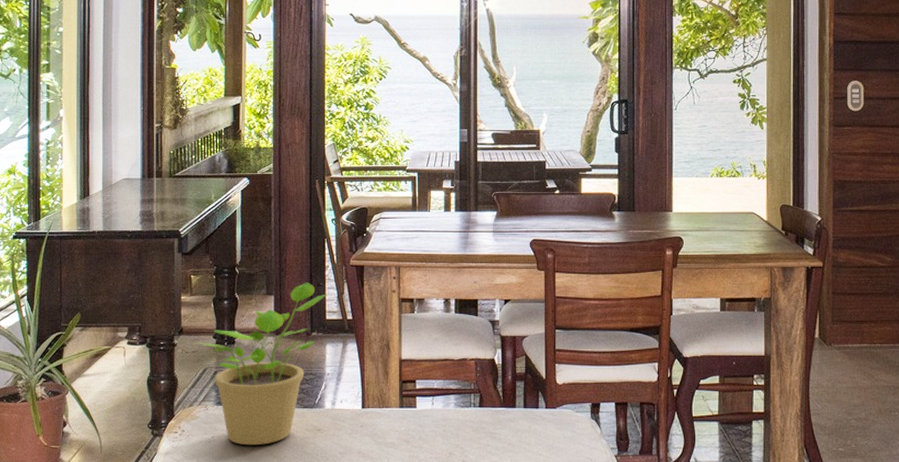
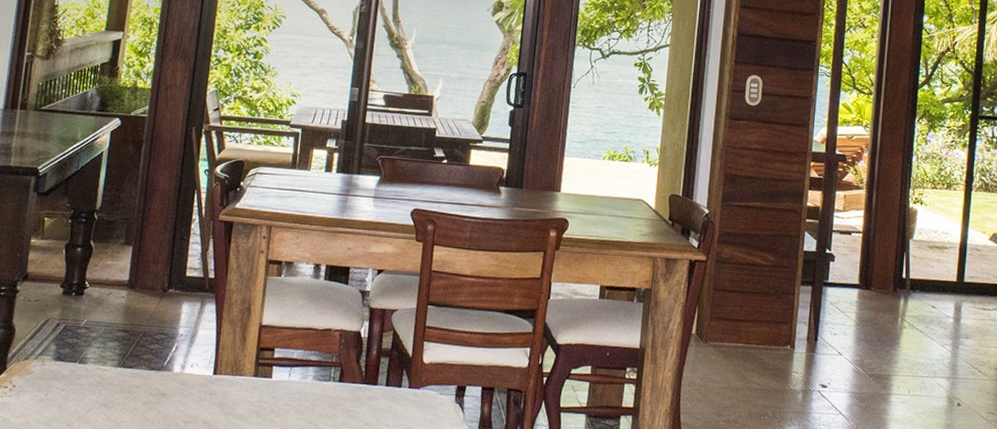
potted plant: present [195,282,328,446] -> none [40,235,191,408]

